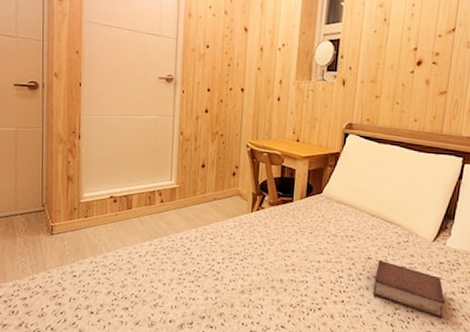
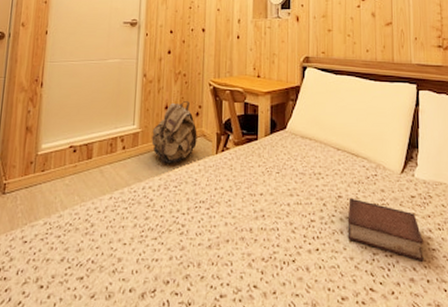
backpack: none [188,161,234,218] -> present [151,101,197,164]

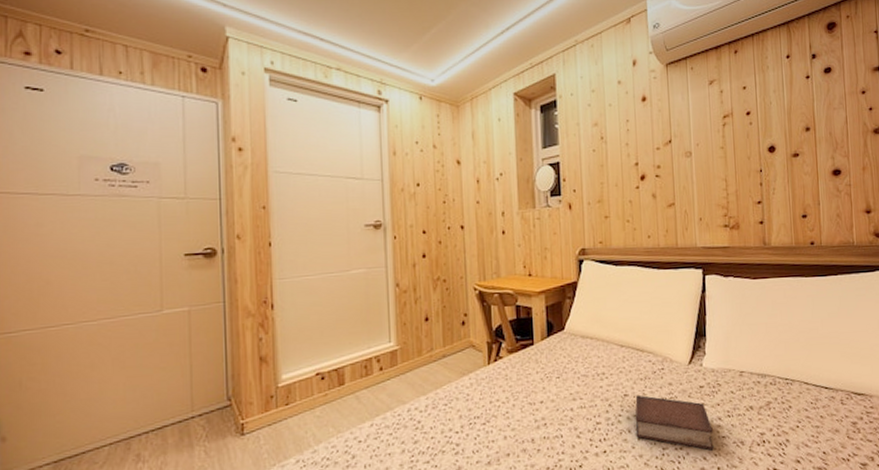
backpack: present [151,101,197,164] -> none [412,310,465,382]

